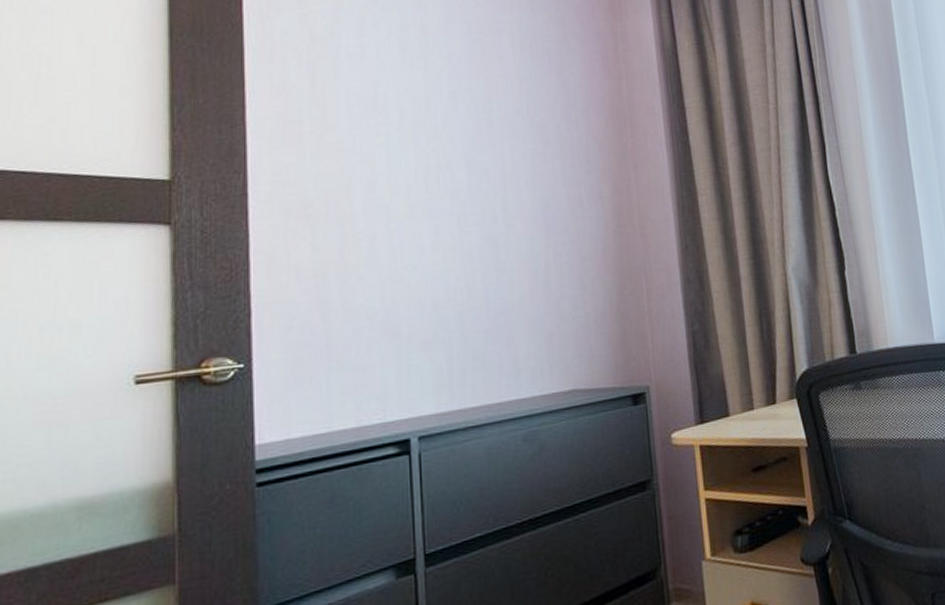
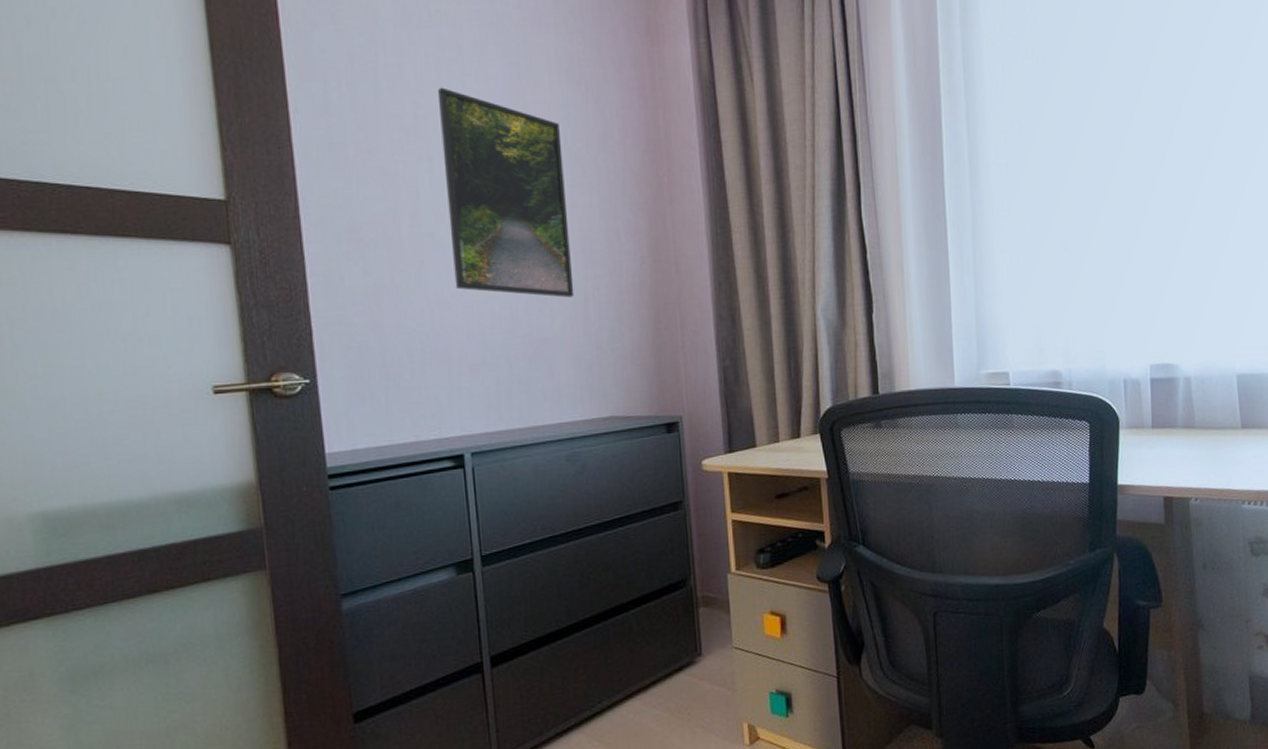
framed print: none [399,64,535,267] -> present [437,87,575,298]

